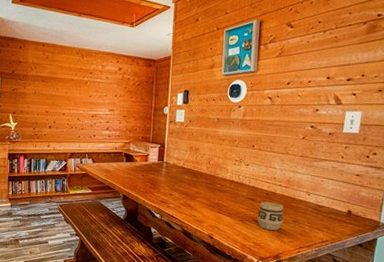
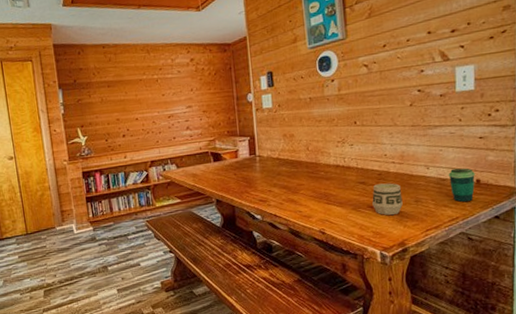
cup: none [325,198,348,229] -> present [448,168,475,203]

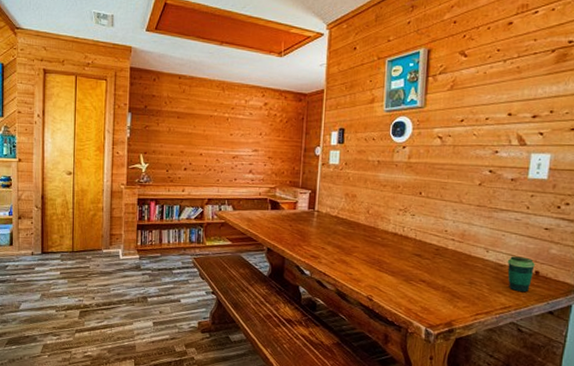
cup: present [372,183,403,215] -> none [425,259,457,293]

